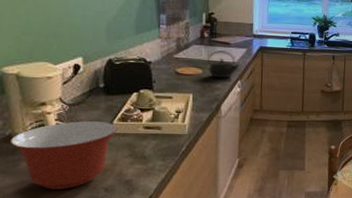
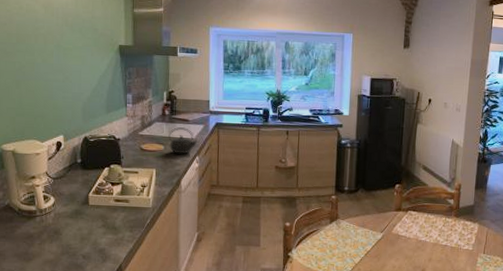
mixing bowl: present [9,121,118,190] -> none [8,193,93,255]

